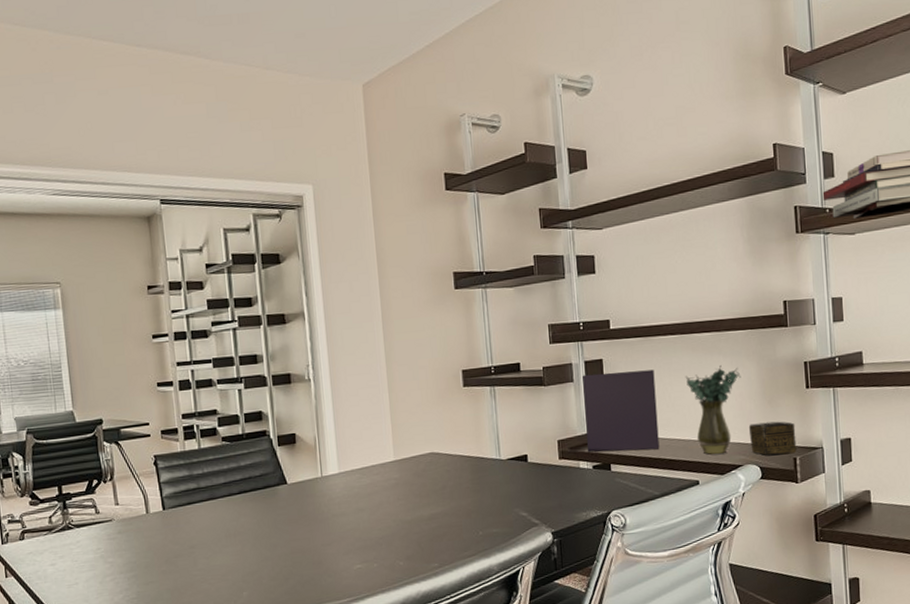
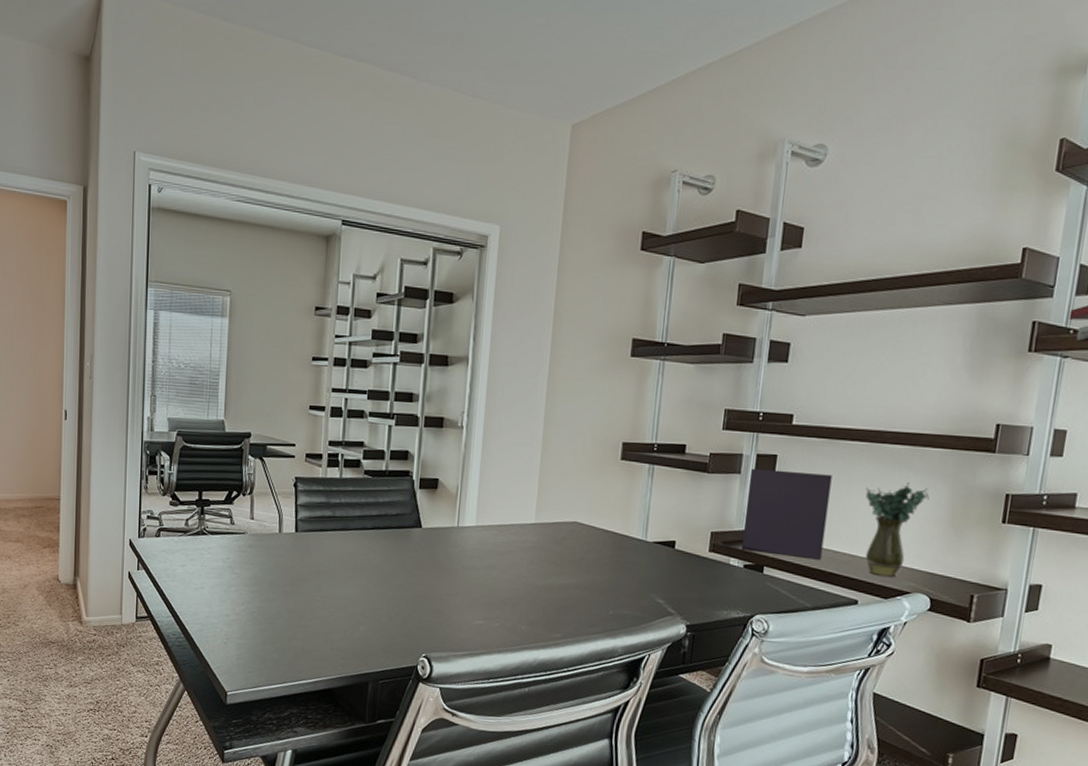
decorative box: present [748,421,797,456] -> none [924,550,981,591]

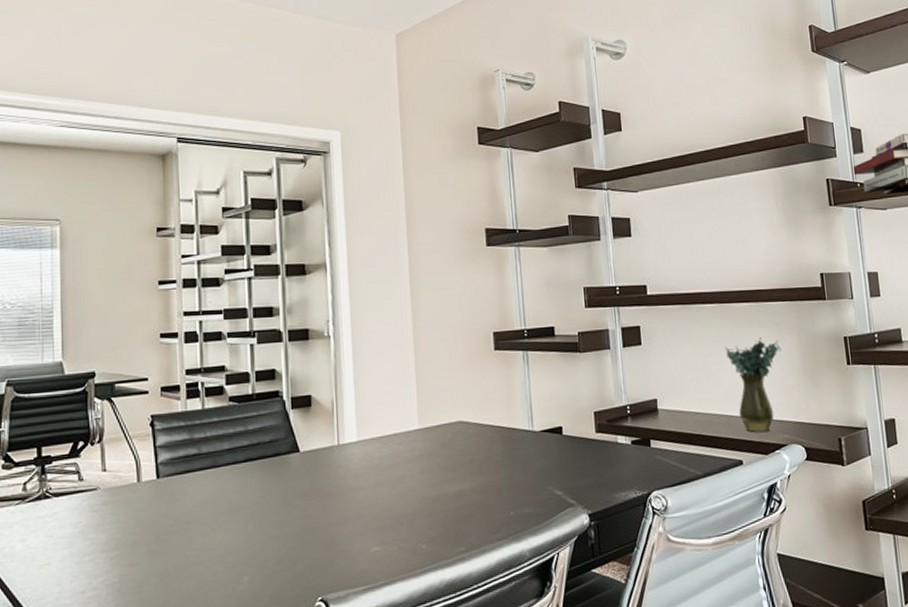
binder: present [741,468,832,560] -> none [619,339,701,426]

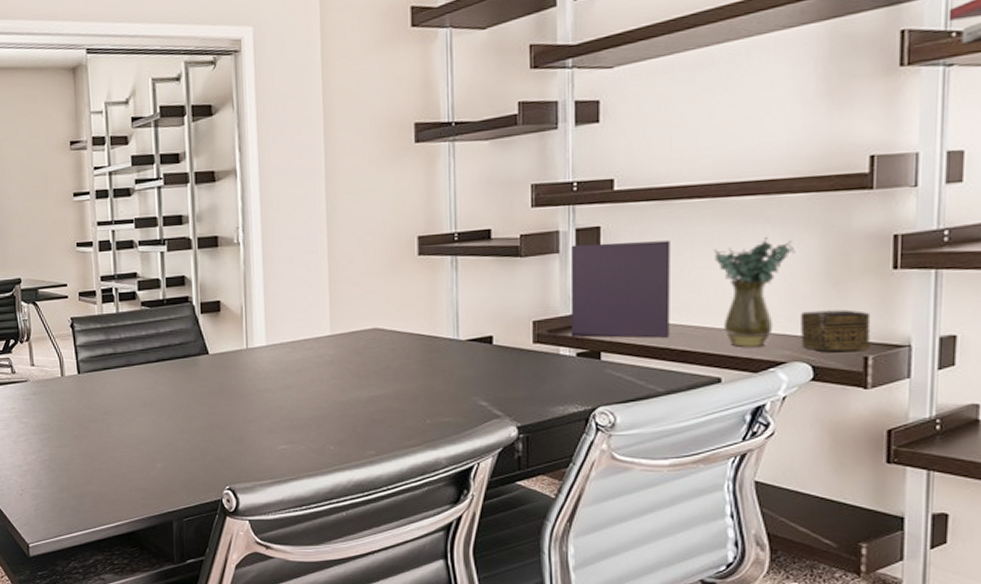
binder: none [619,339,701,426] -> present [570,240,670,338]
decorative box: none [791,398,841,436] -> present [799,309,871,353]

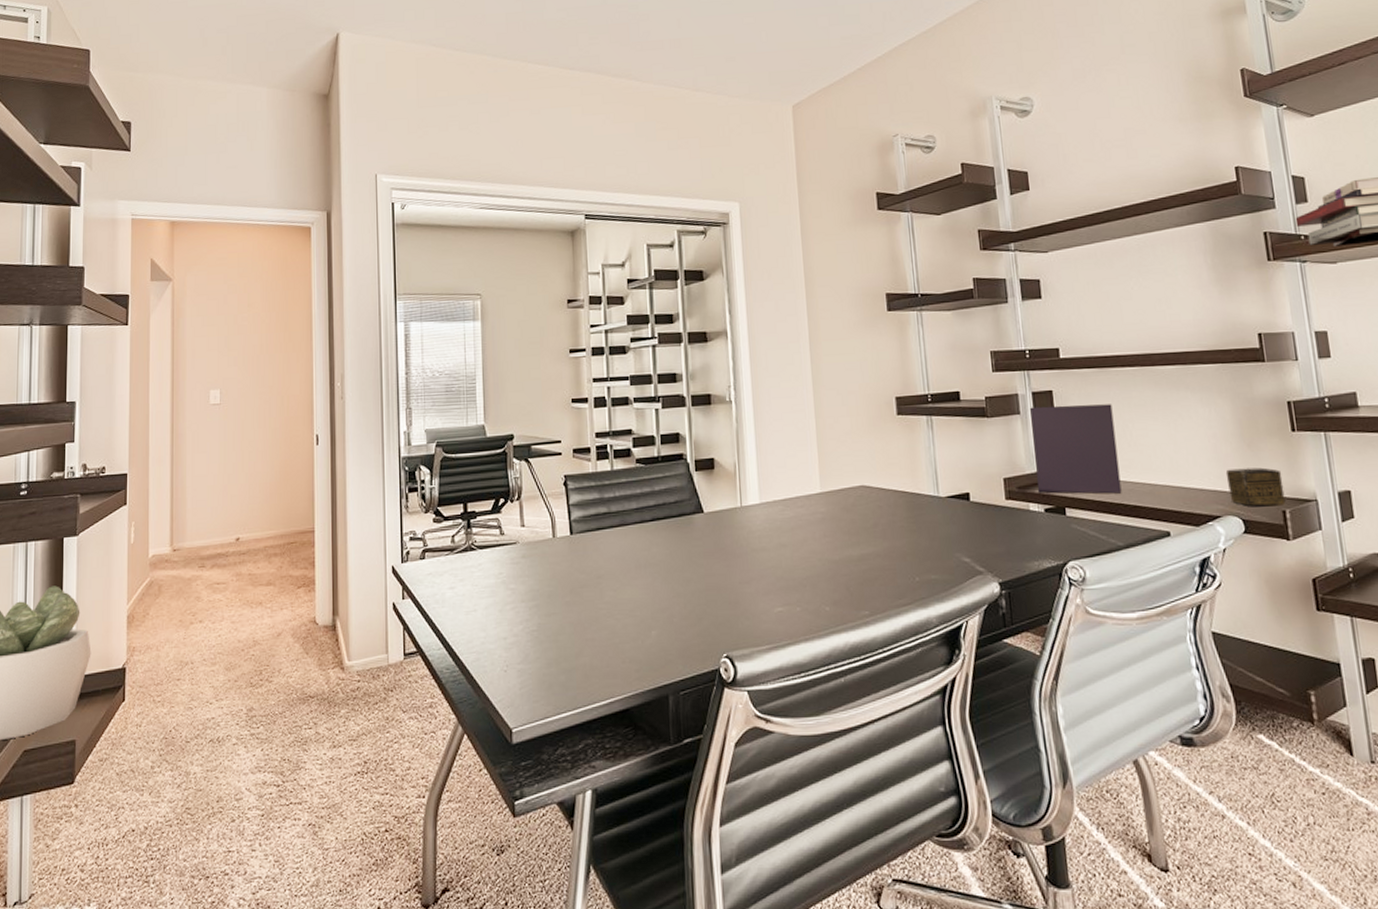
vase: present [713,237,796,347] -> none [1148,402,1214,502]

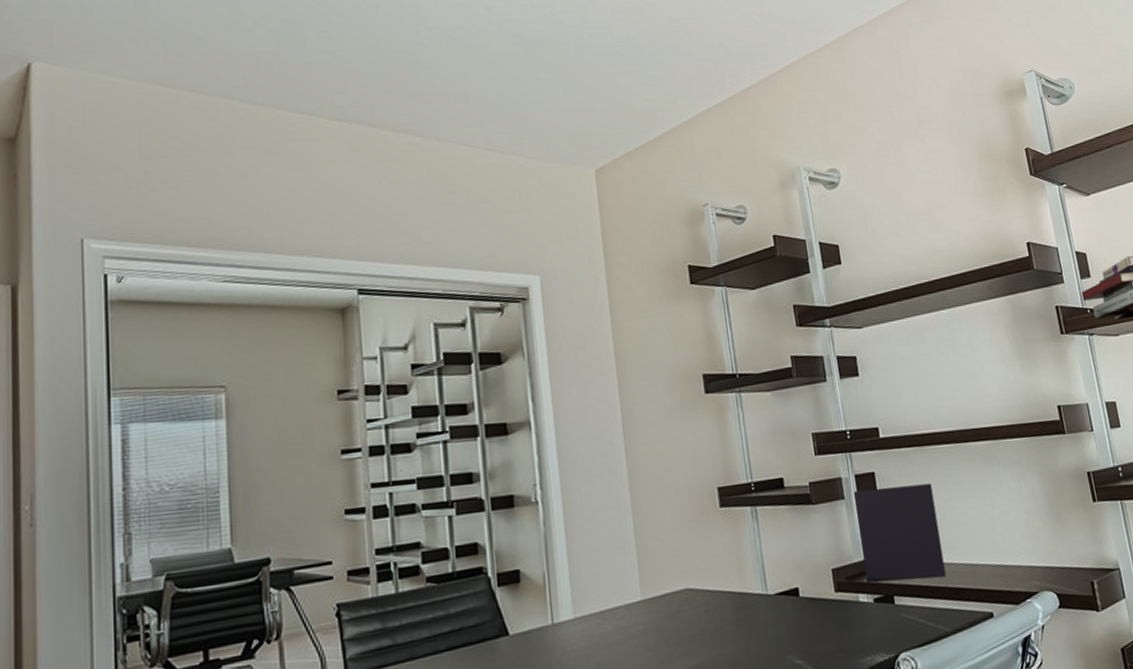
decorative box: present [1225,467,1286,507] -> none [1038,539,1093,580]

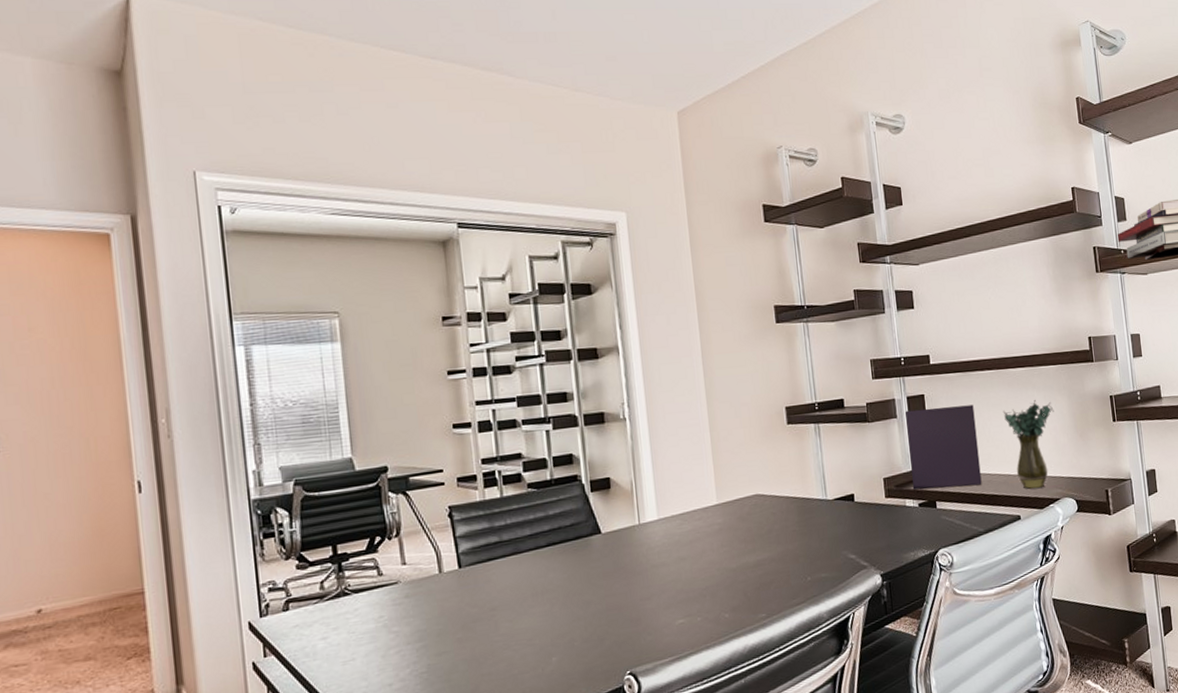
vase: none [965,478,1025,581] -> present [1002,400,1054,489]

